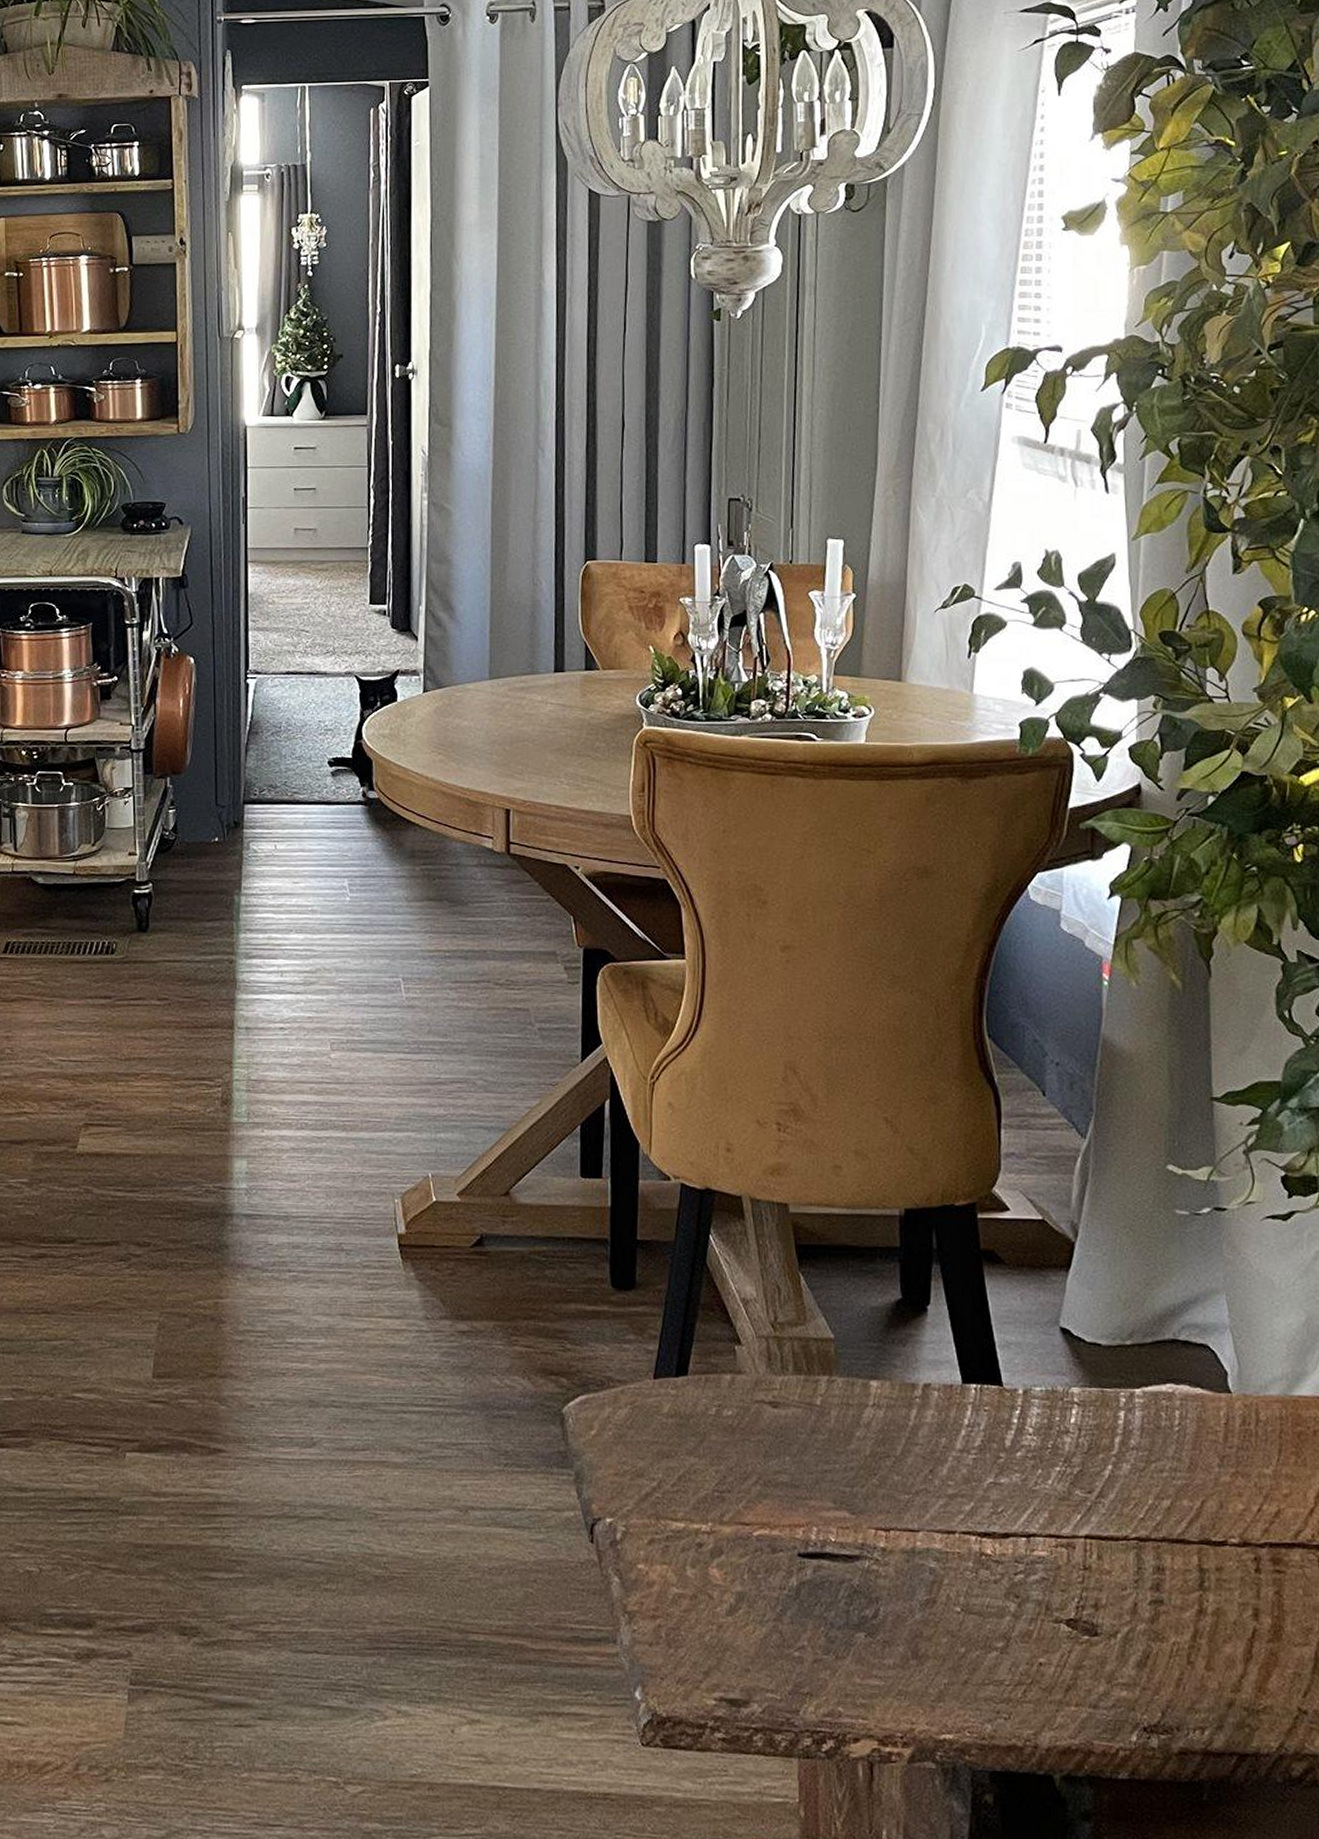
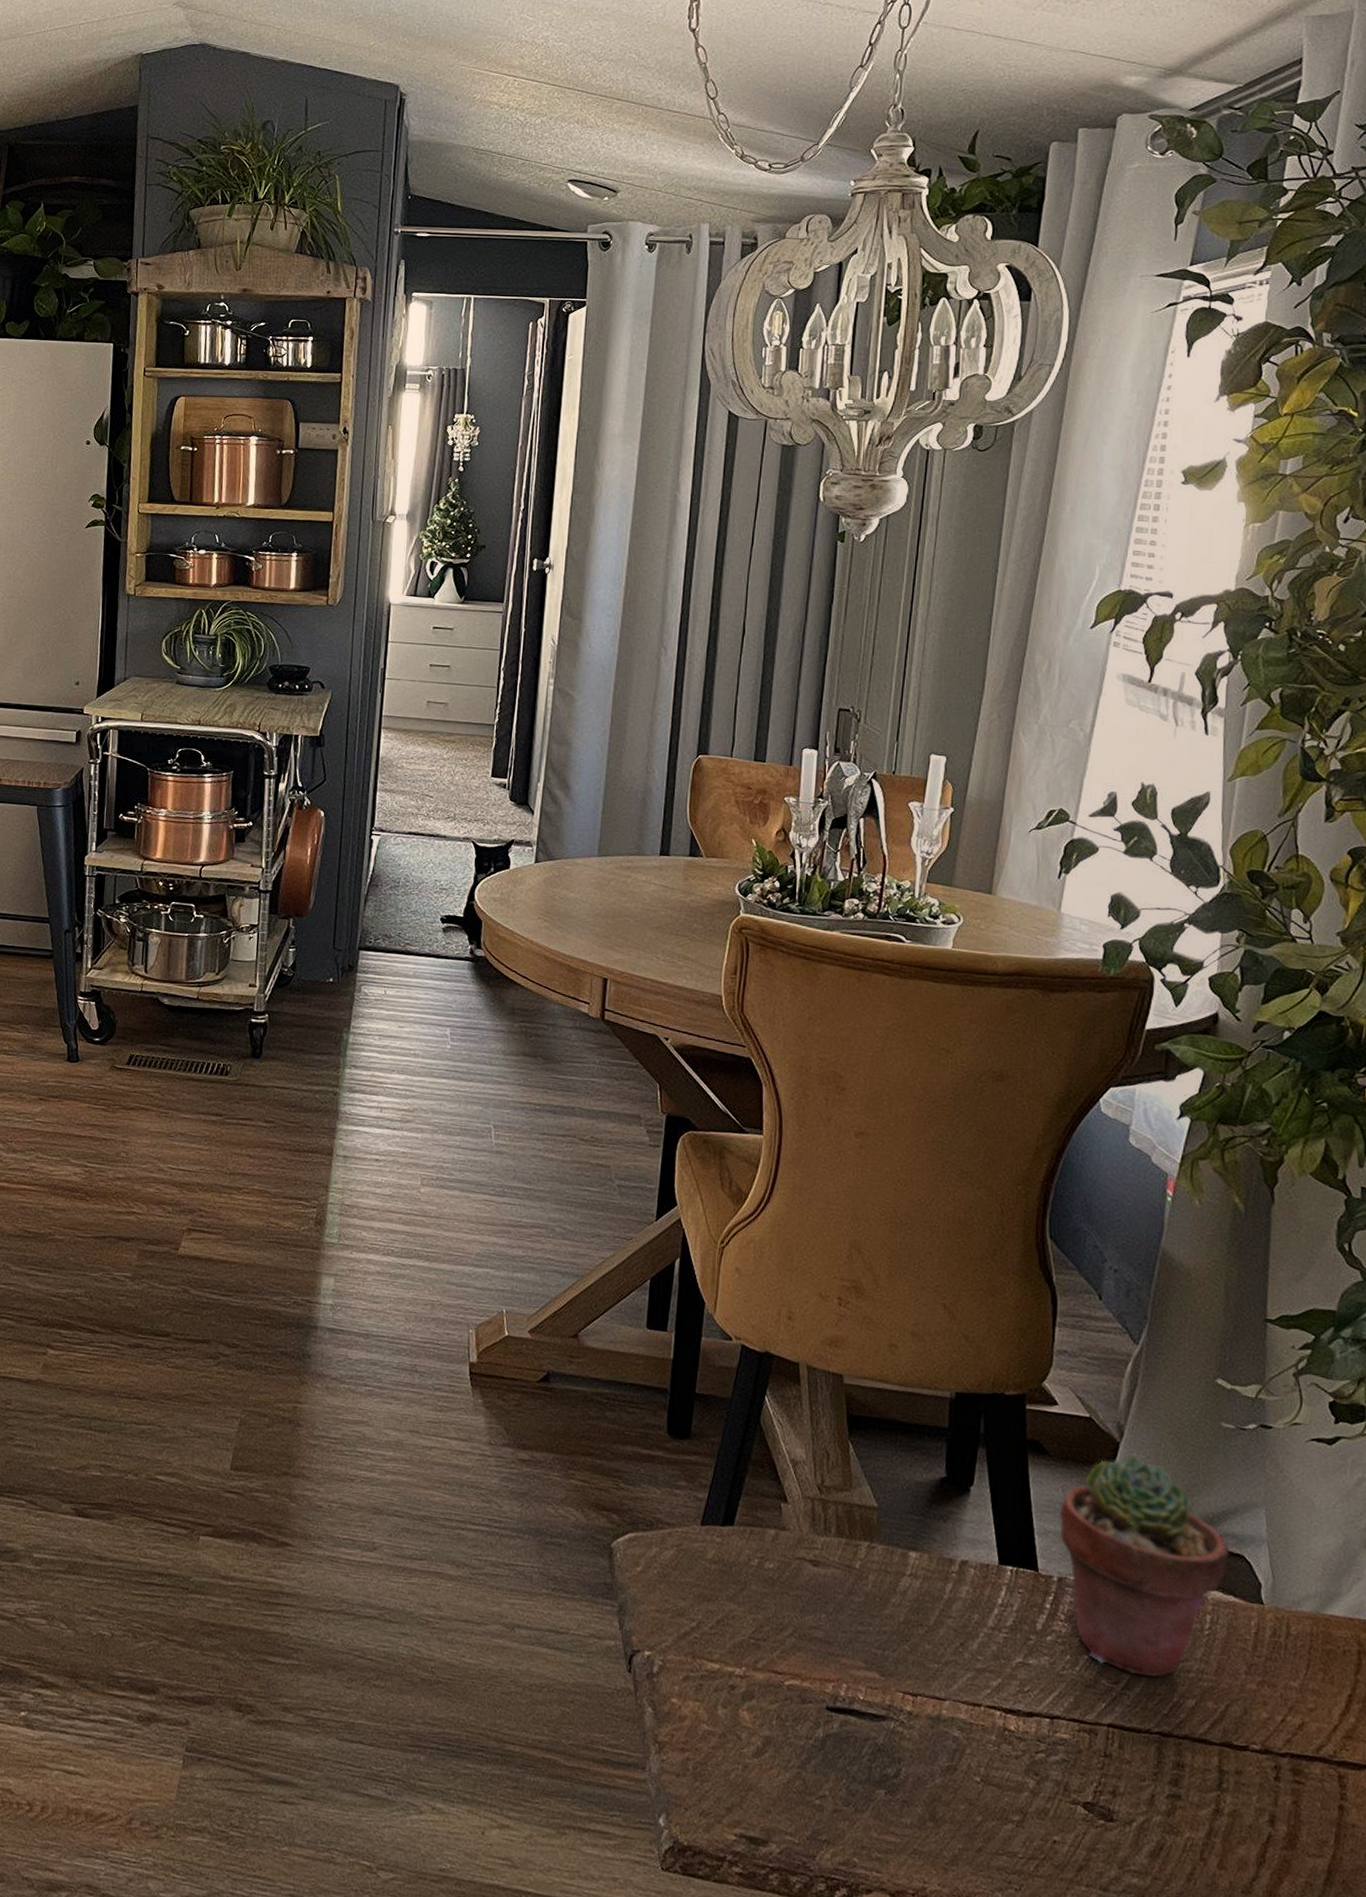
potted succulent: none [1019,1255,1194,1482] -> present [1059,1456,1230,1678]

